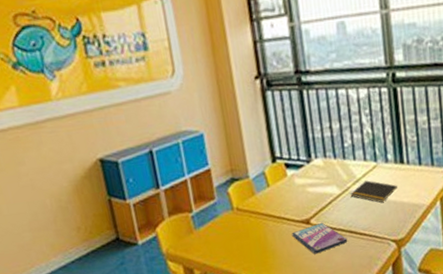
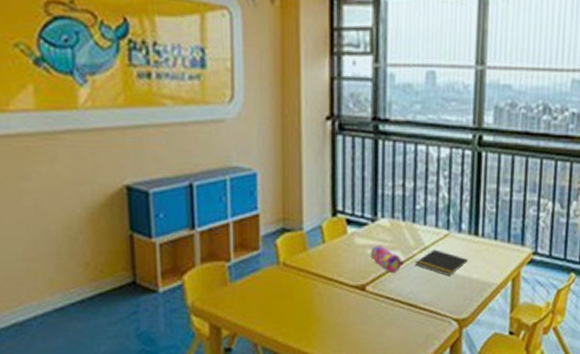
video game case: present [292,222,348,254] -> none [343,290,405,326]
pencil case: none [309,182,340,206] -> present [370,245,404,273]

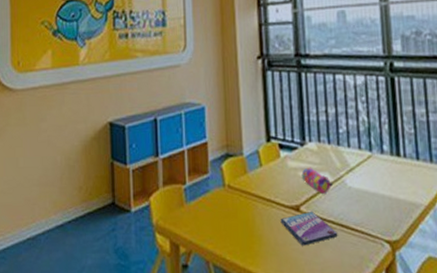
video game case: none [343,290,405,326] -> present [280,211,338,246]
notepad: present [415,249,468,276] -> none [343,170,393,196]

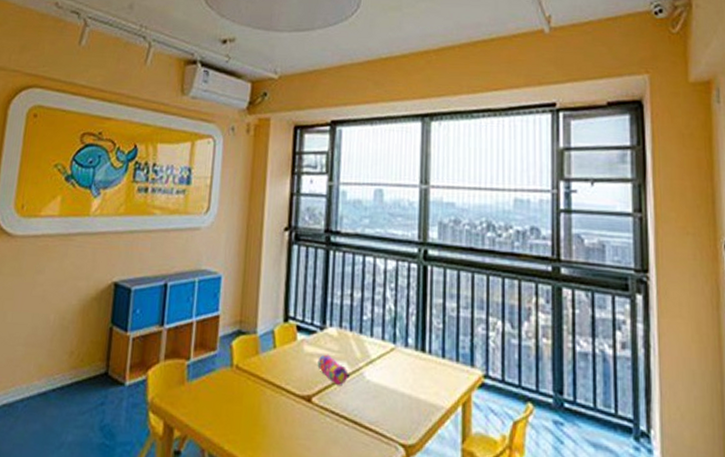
video game case: present [280,211,338,246] -> none [289,403,350,442]

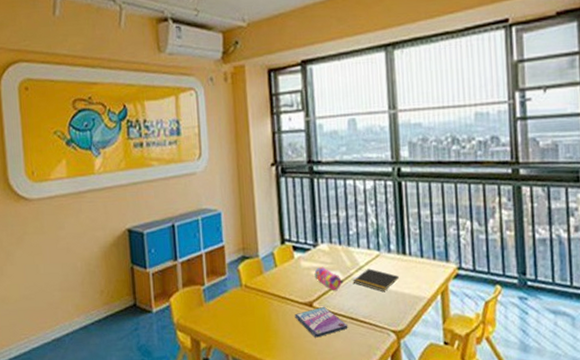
video game case: none [289,403,350,442] -> present [295,306,348,338]
notepad: none [361,363,415,394] -> present [352,268,399,291]

